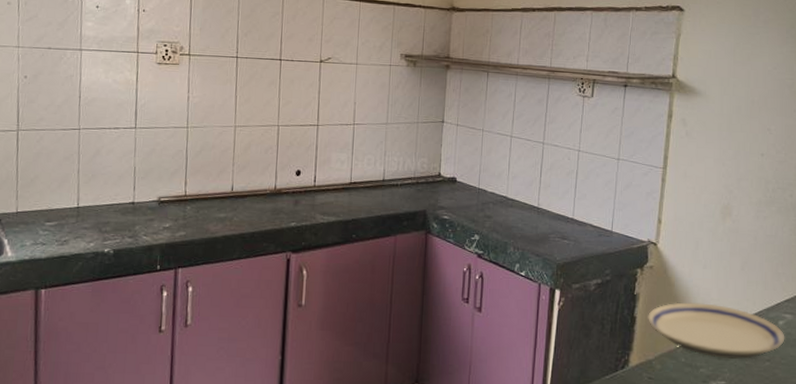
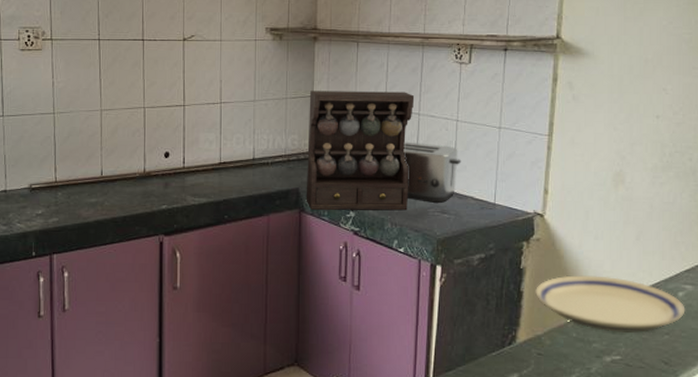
spice rack: none [432,116,540,236] -> present [306,91,415,211]
toaster: none [527,169,582,230] -> present [403,141,462,204]

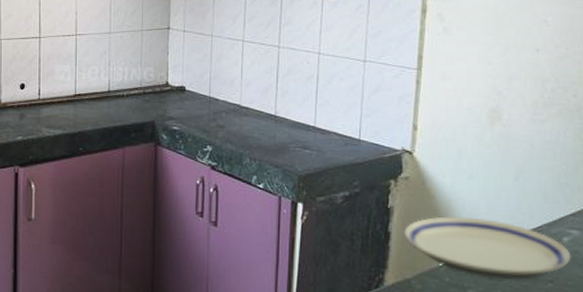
spice rack: present [306,91,415,211] -> none [161,23,274,146]
toaster: present [403,141,462,204] -> none [262,74,324,139]

